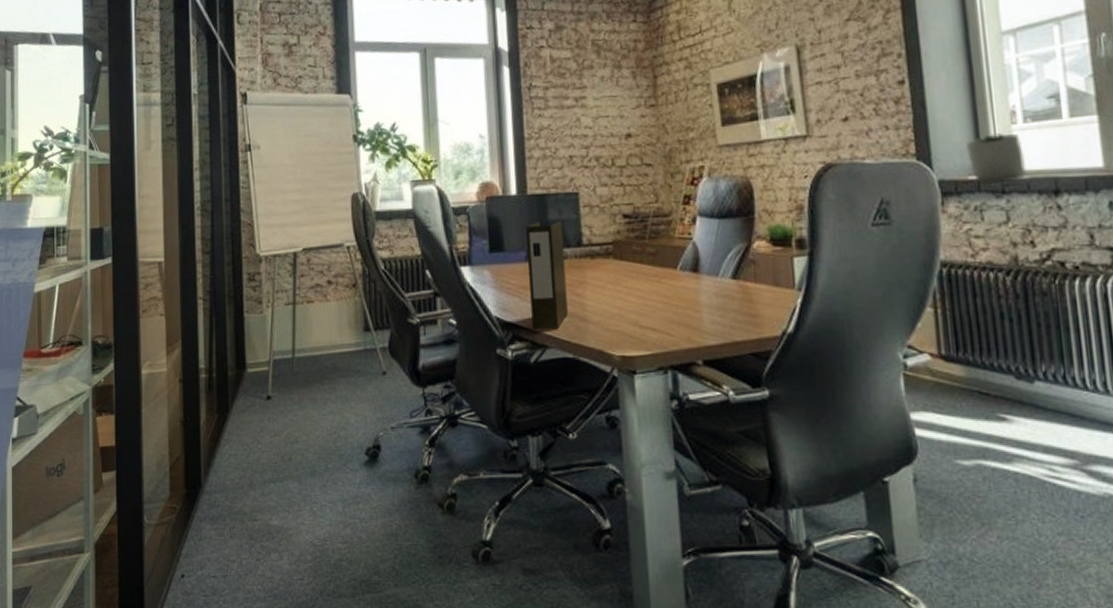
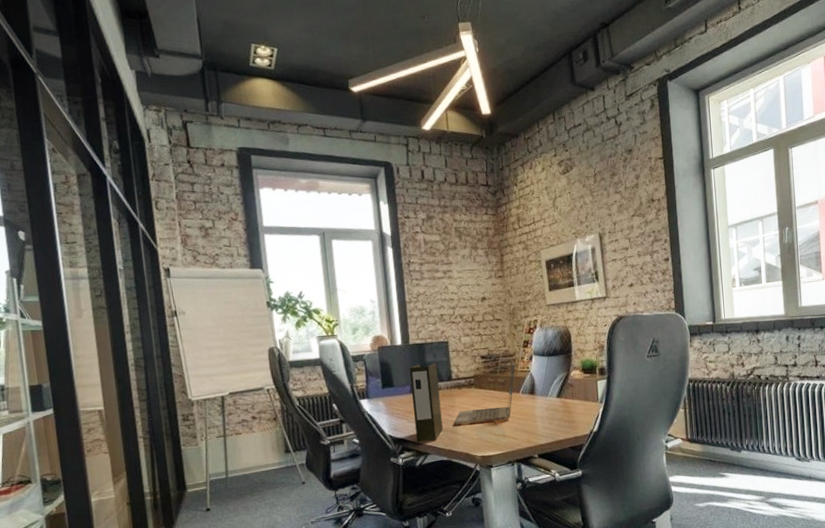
laptop: none [584,222,671,309] -> present [454,360,515,425]
planter: present [966,133,1028,184] -> none [706,293,741,327]

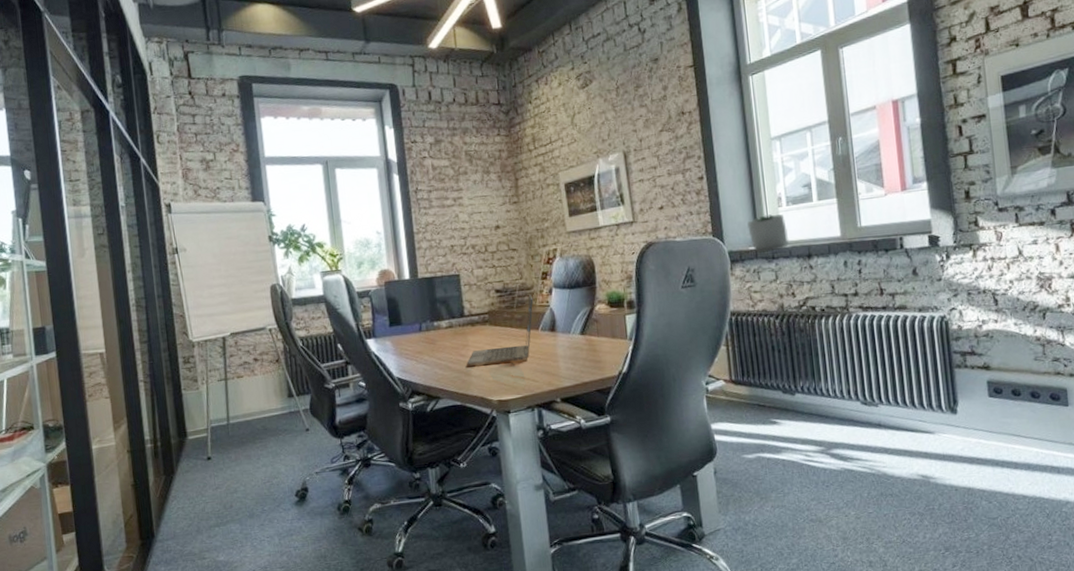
binder: present [409,362,443,443] -> none [418,297,455,386]
planter: none [706,293,741,327] -> present [747,214,790,253]

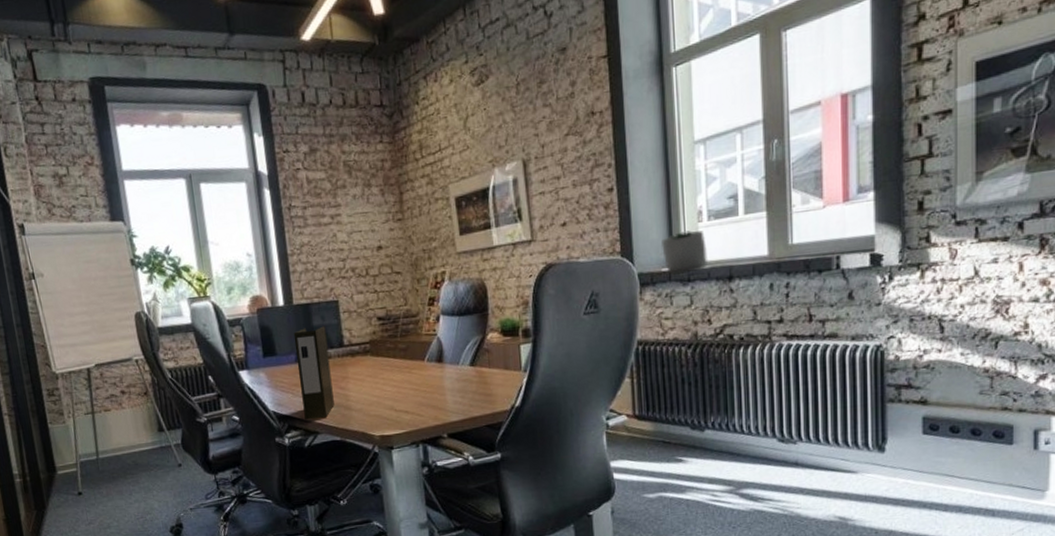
binder: none [418,297,455,386] -> present [293,326,334,420]
laptop: present [467,294,533,366] -> none [347,321,419,399]

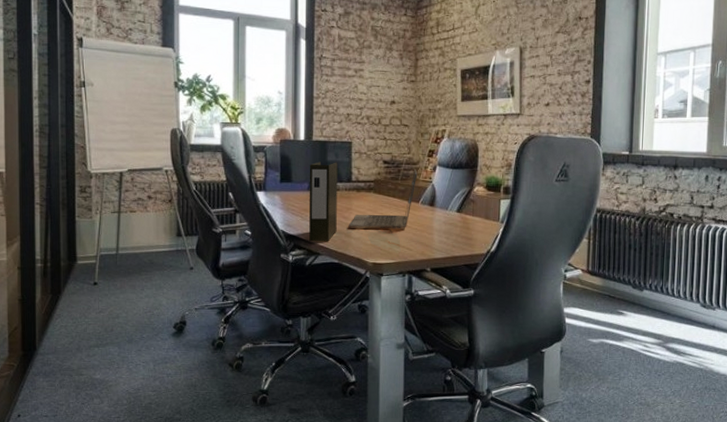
laptop: none [347,321,419,399] -> present [349,168,418,229]
planter: present [661,230,709,275] -> none [624,124,660,158]

